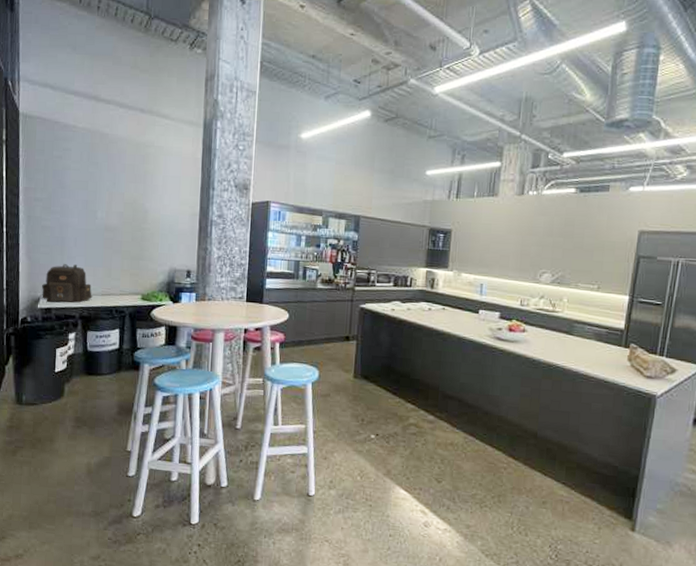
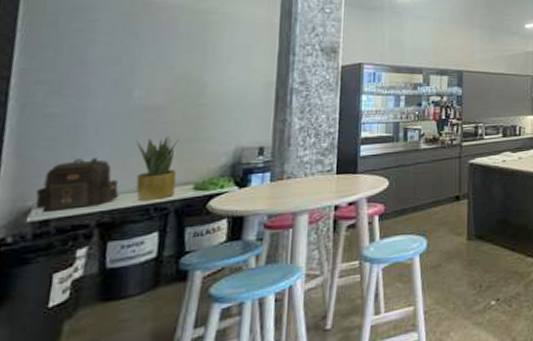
planter: none [101,253,129,304] -> present [135,137,178,202]

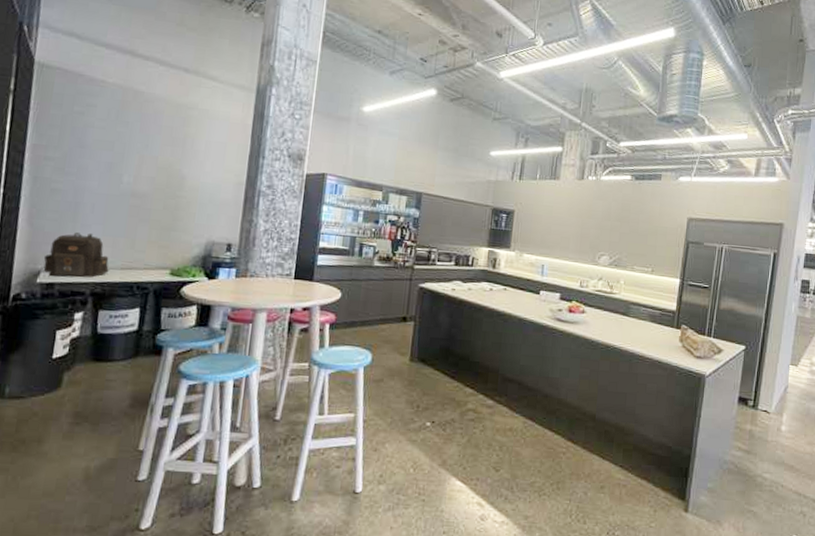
planter: present [135,137,178,202] -> none [122,223,159,280]

